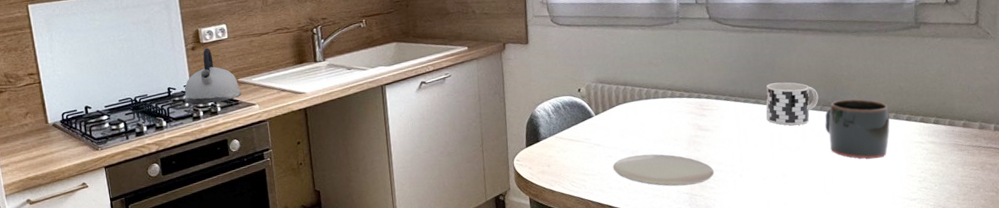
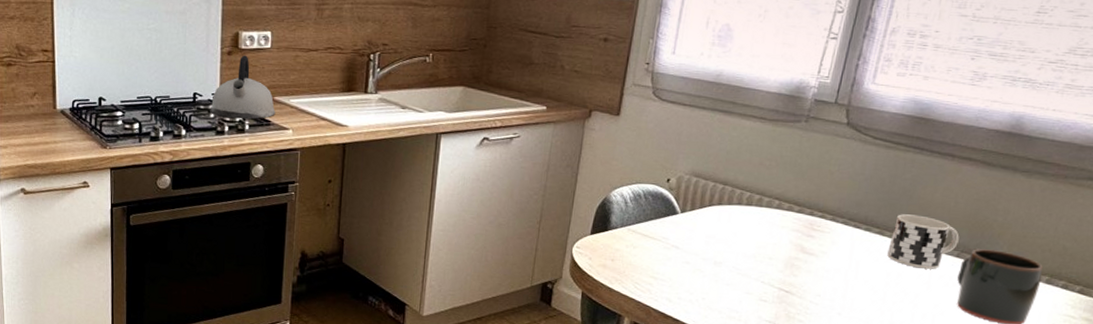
plate: present [612,154,714,187] -> none [687,267,808,314]

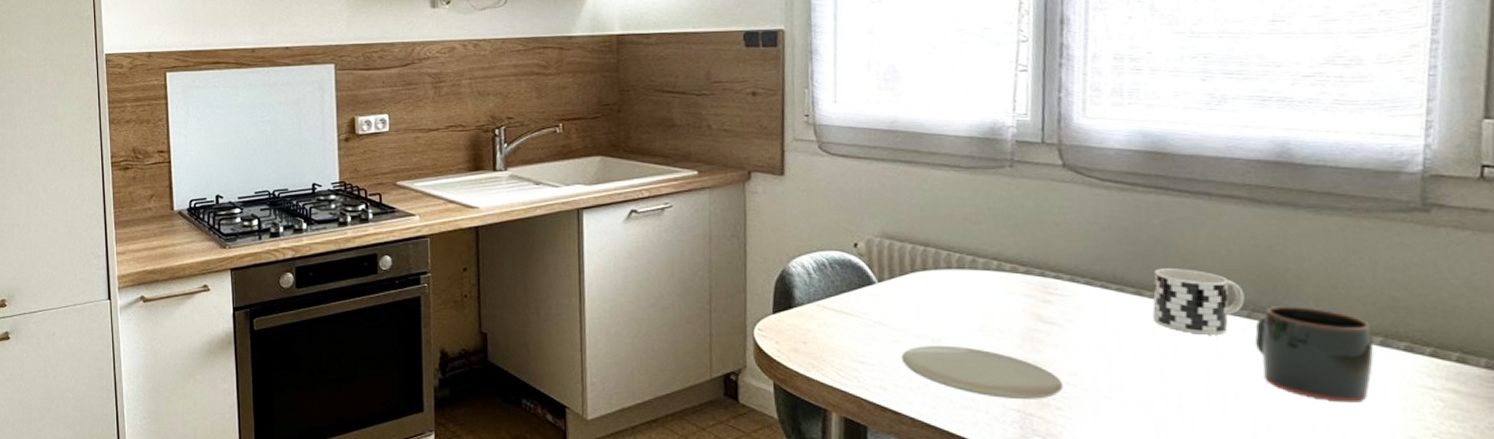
kettle: present [210,55,276,120] -> none [330,140,400,208]
plate: none [687,267,808,314] -> present [901,345,1064,399]

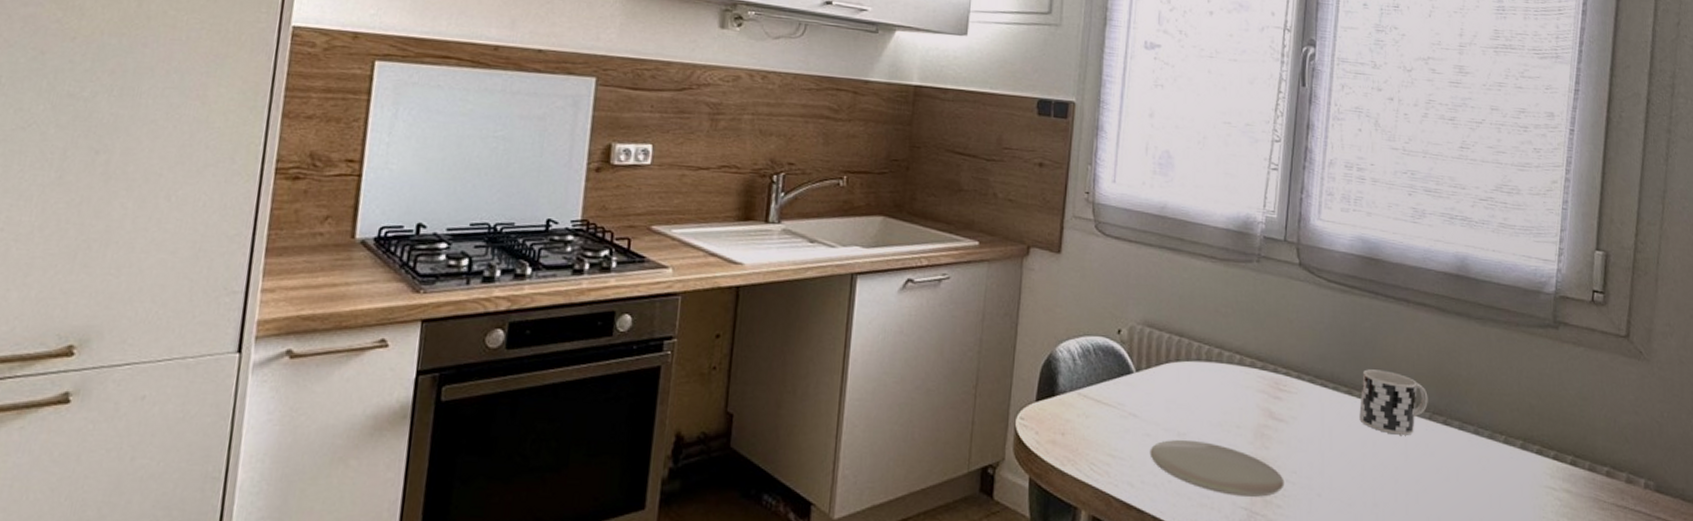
mug: present [1255,306,1374,403] -> none [1434,409,1516,501]

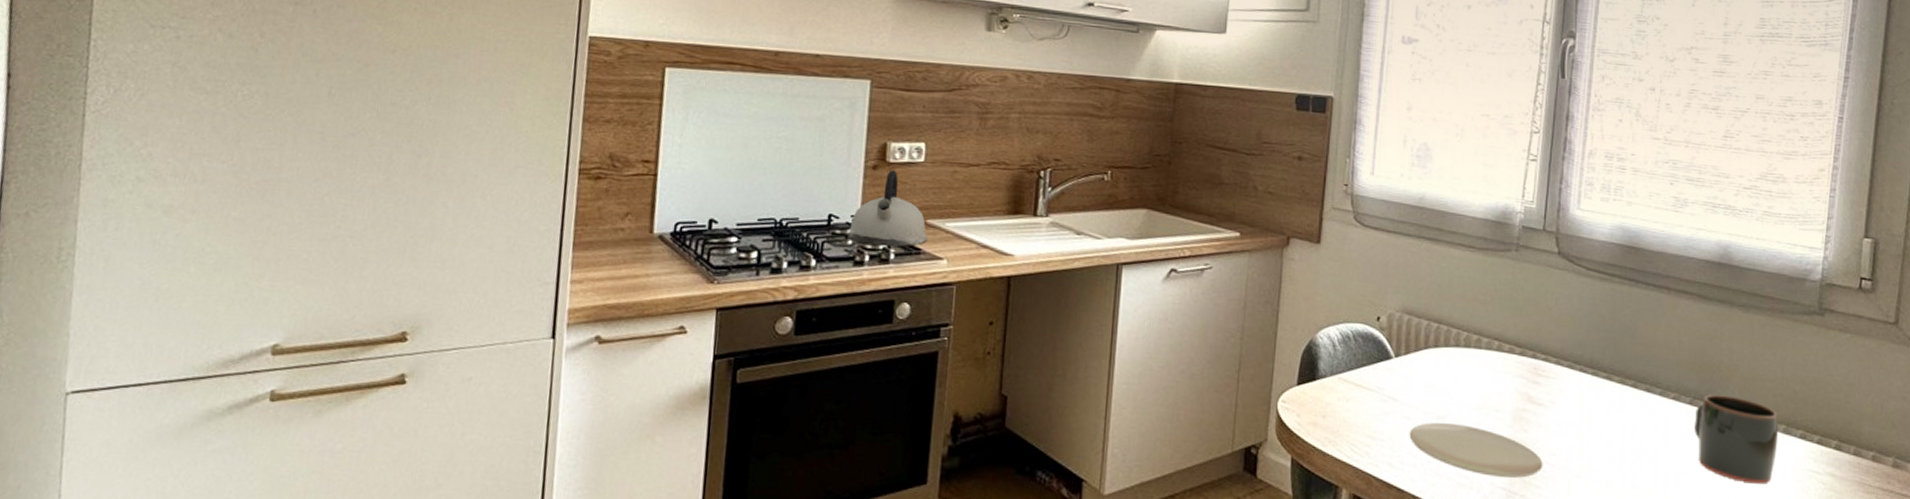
kettle: none [566,172,653,255] -> present [847,169,928,247]
cup: present [1359,369,1428,435] -> none [1619,355,1689,420]
mug: none [1434,409,1516,501] -> present [1694,394,1779,484]

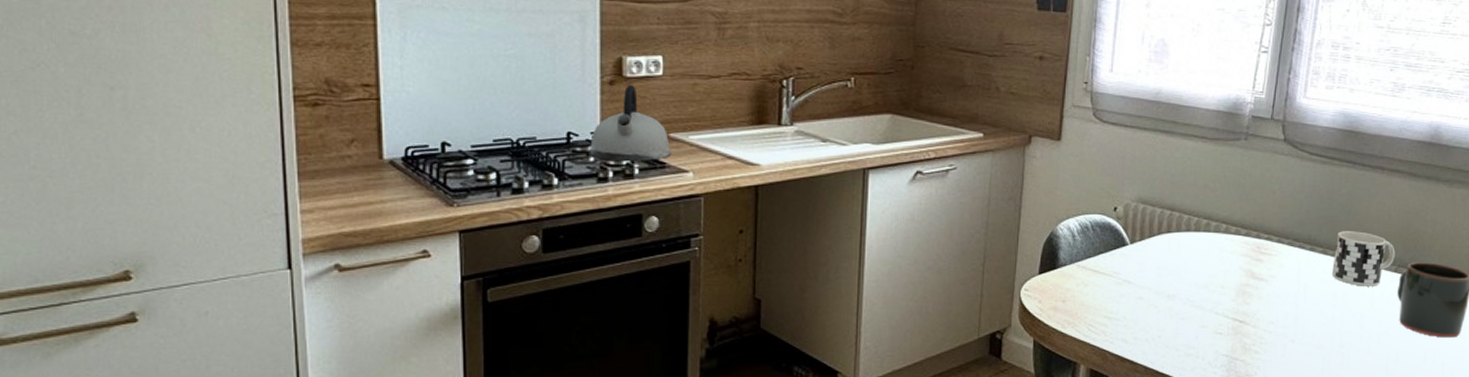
plate: present [1409,422,1543,478] -> none [1142,300,1262,345]
cup: none [1619,355,1689,420] -> present [1332,231,1395,286]

